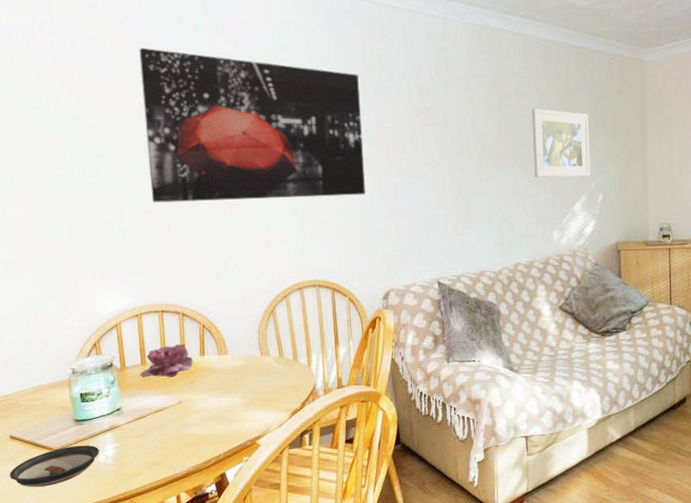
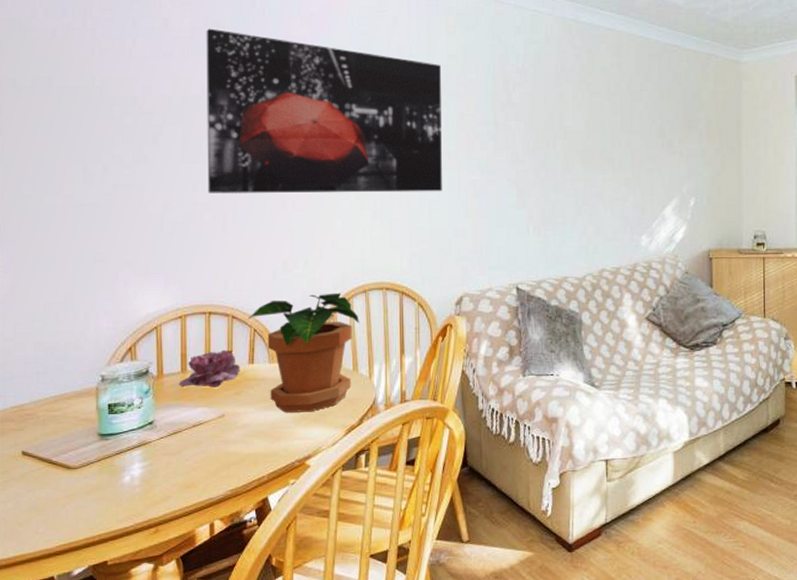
saucer: present [10,445,100,487] -> none [18,463,125,512]
potted plant: none [196,290,297,399] -> present [247,292,359,413]
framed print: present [531,108,591,178] -> none [622,107,682,180]

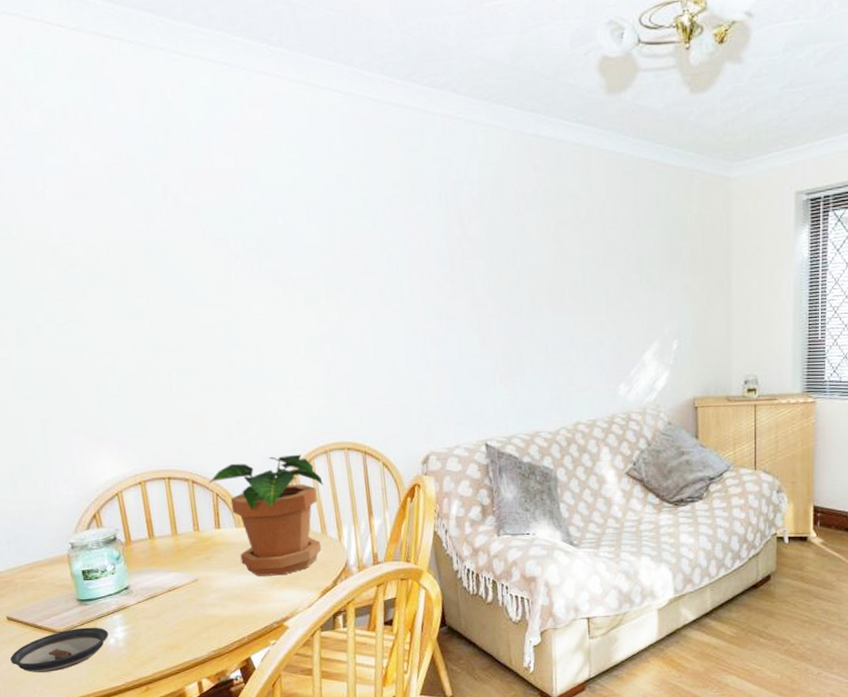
saucer: none [18,463,125,512] -> present [10,627,109,673]
flower: present [178,349,240,388] -> none [148,515,208,553]
wall art: present [206,28,442,194] -> none [121,163,398,352]

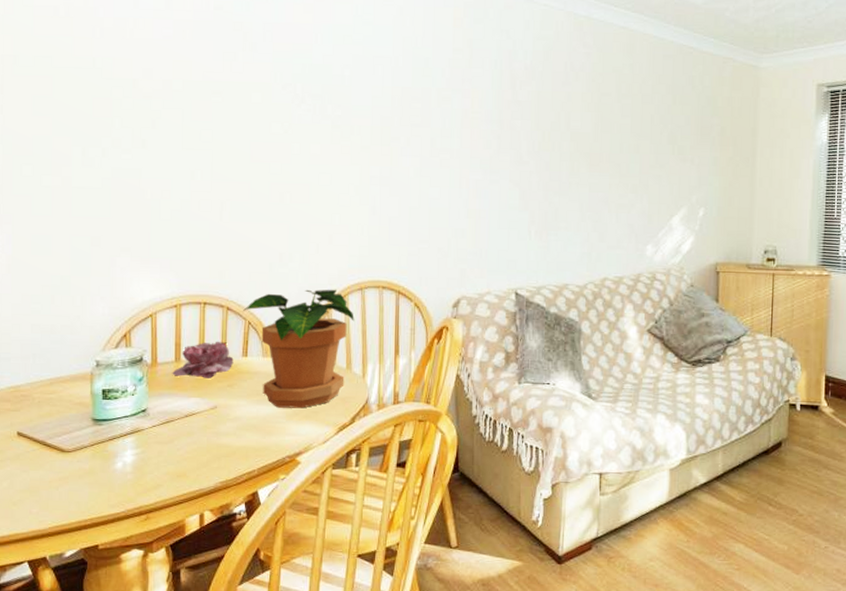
saucer: present [10,627,109,673] -> none [12,448,118,493]
flower: none [148,515,208,553] -> present [172,341,234,379]

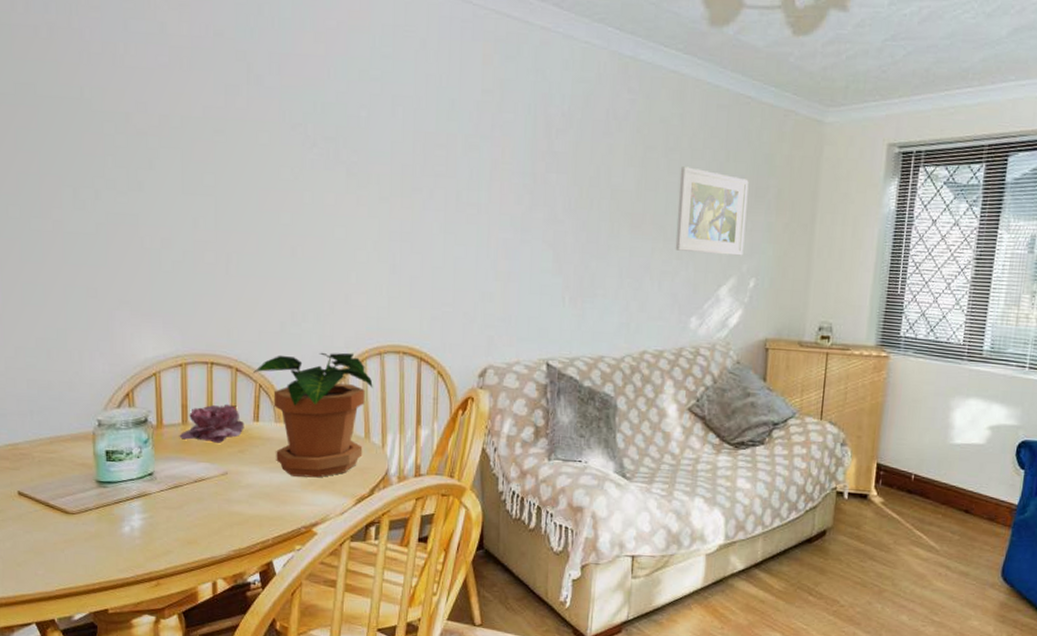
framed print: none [630,110,694,188] -> present [675,166,749,256]

